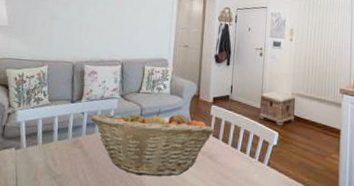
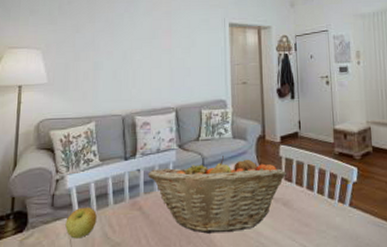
apple: none [12,140,42,167] -> present [65,207,97,239]

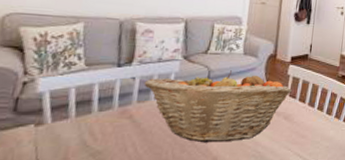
apple: present [65,207,97,239] -> none [30,113,75,147]

